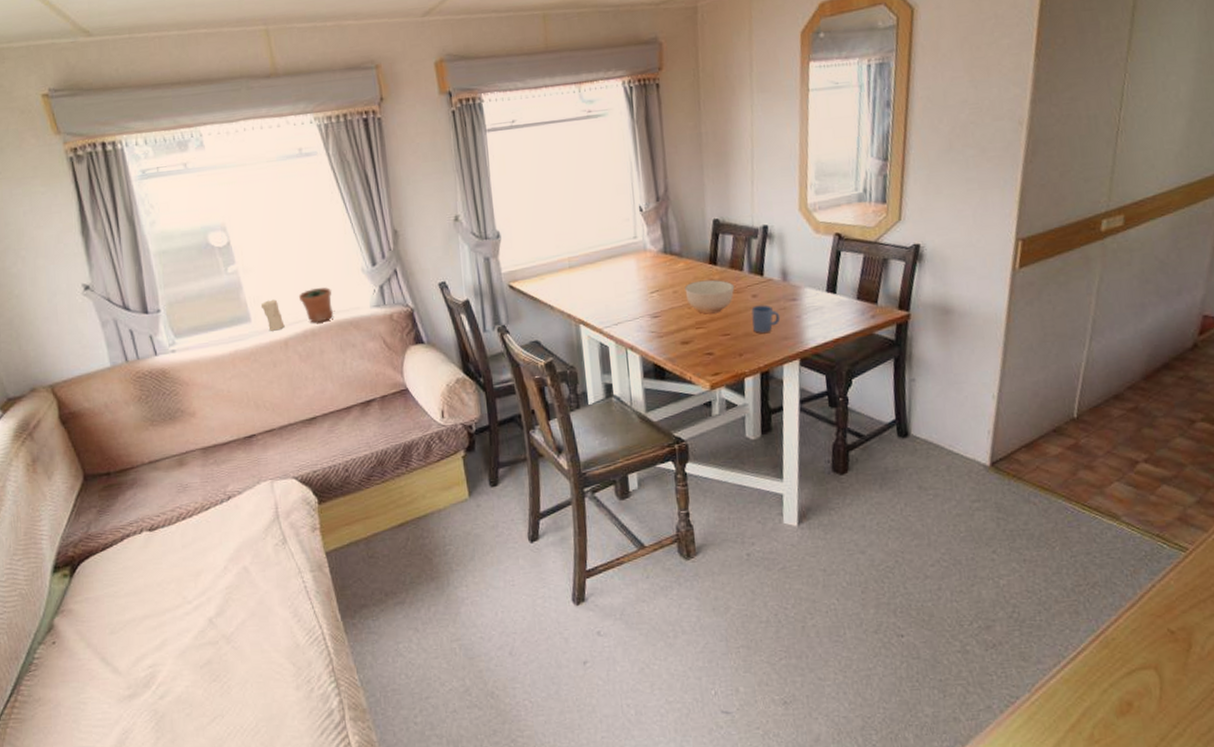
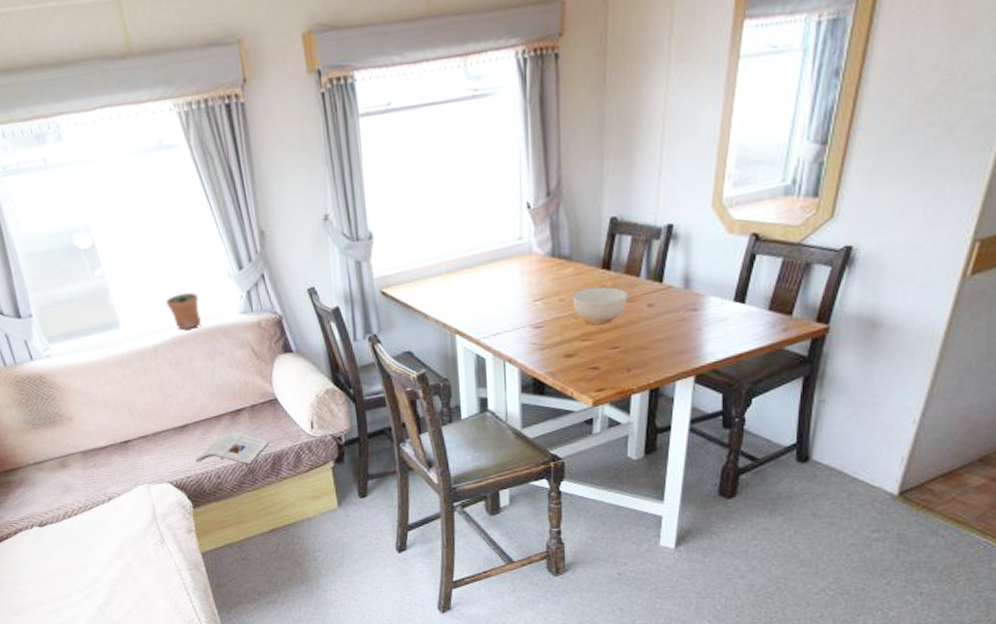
candle: present [260,299,285,331] -> none [128,305,154,338]
magazine: none [323,424,400,457] -> present [195,432,270,465]
mug: present [751,305,781,334] -> none [645,315,678,348]

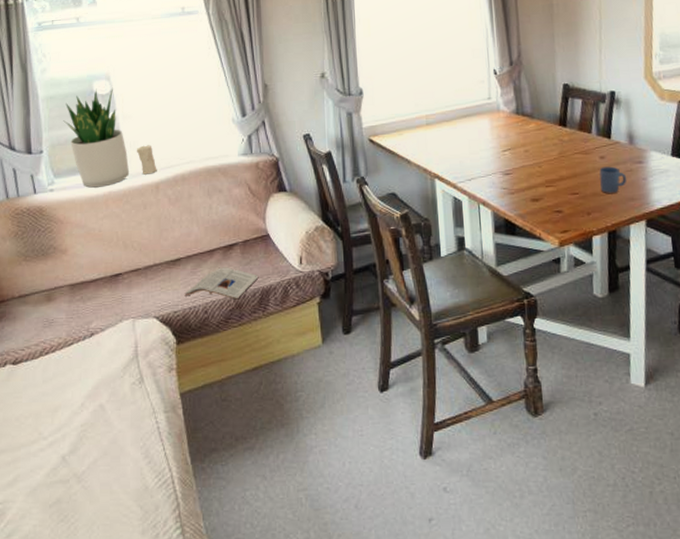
planter: none [47,240,125,353] -> present [63,87,130,188]
candle: none [128,305,154,338] -> present [136,145,157,175]
planter: present [165,293,201,331] -> none [171,135,203,170]
bowl: present [572,286,629,325] -> none [535,140,584,173]
mug: none [645,315,678,348] -> present [599,166,627,194]

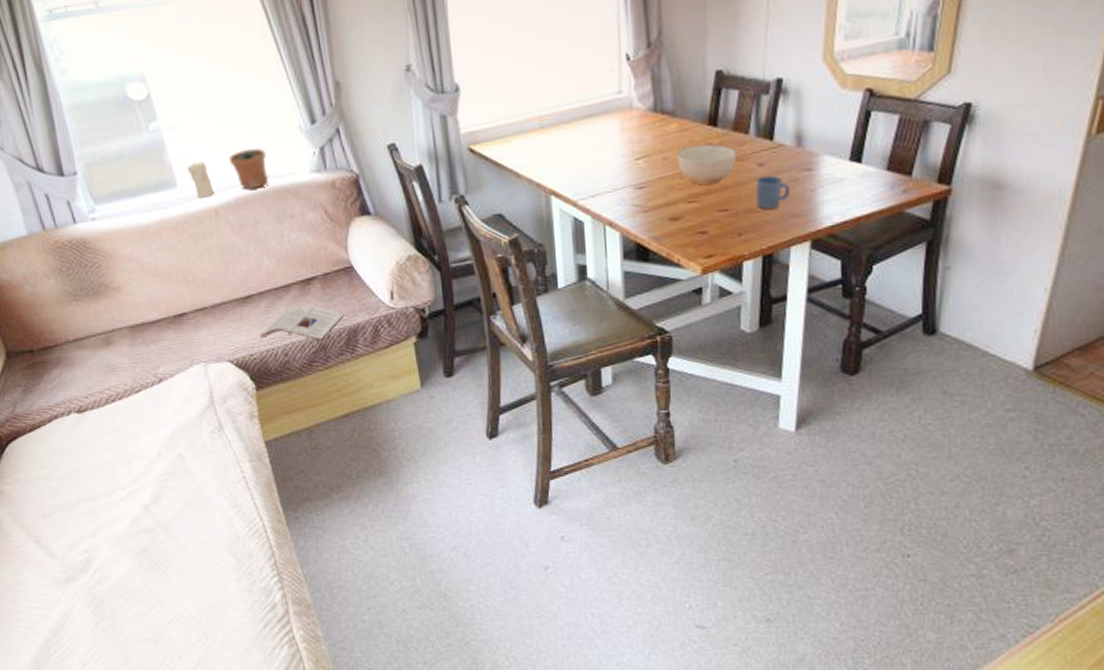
planter: present [63,87,130,188] -> none [95,91,183,215]
planter: none [171,135,203,170] -> present [228,149,268,191]
bowl: none [535,140,584,173] -> present [677,144,738,186]

